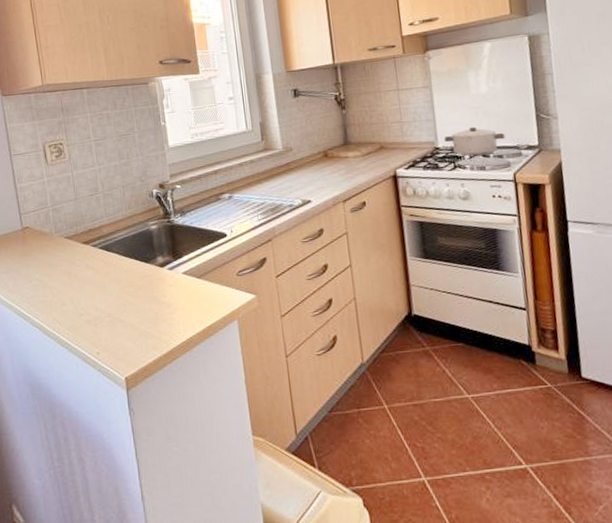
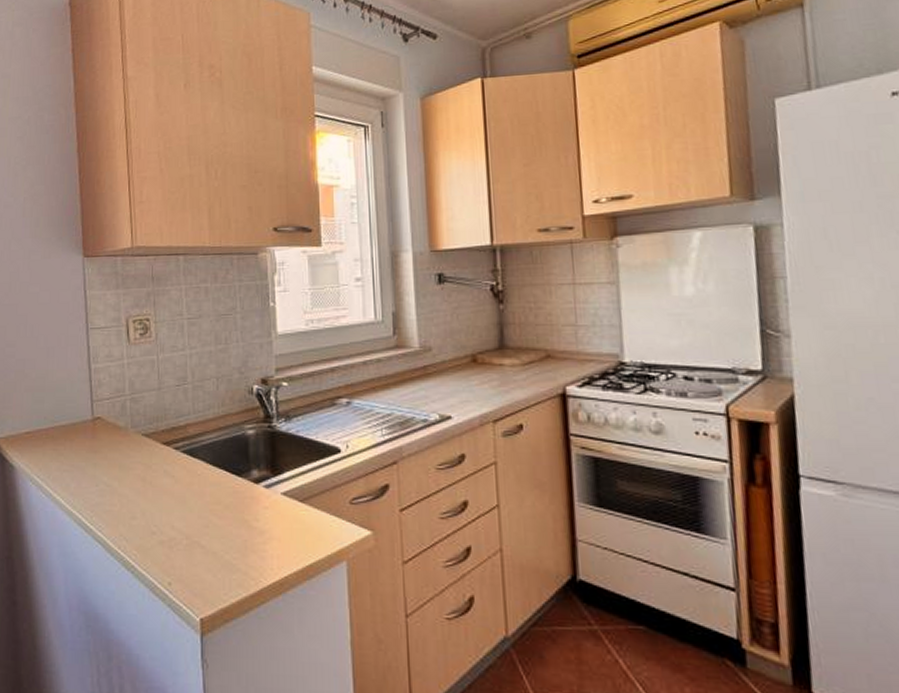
cooking pot: present [444,126,505,156] -> none [633,339,717,378]

